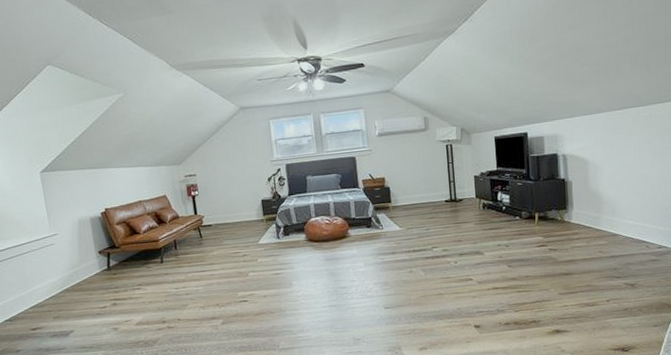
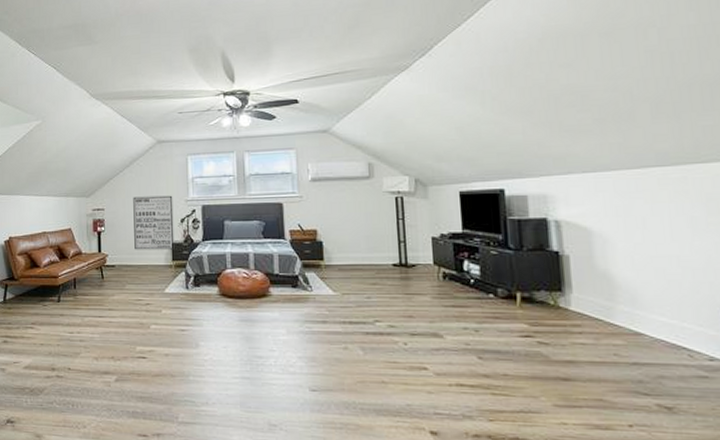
wall art: none [222,157,265,210] -> present [133,195,175,250]

